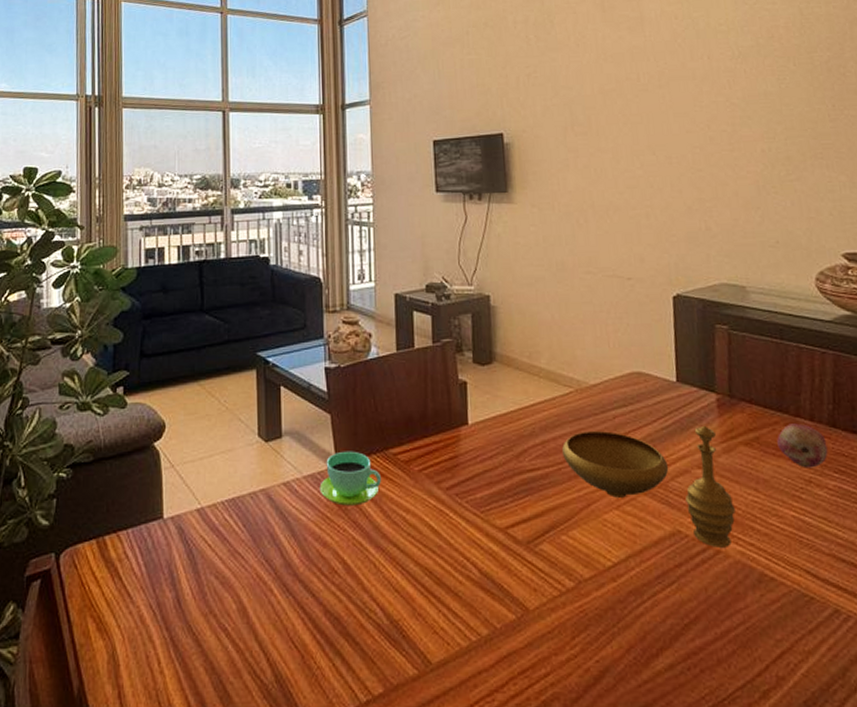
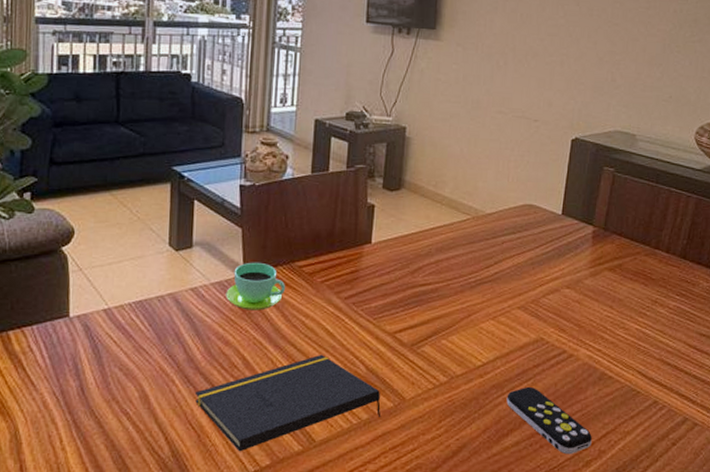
notepad: none [295,555,504,677] -> present [194,354,381,452]
decorative bowl: present [562,425,735,547] -> none [453,252,591,352]
remote control: none [648,592,765,682] -> present [506,386,592,455]
fruit: present [777,423,828,468] -> none [636,254,676,291]

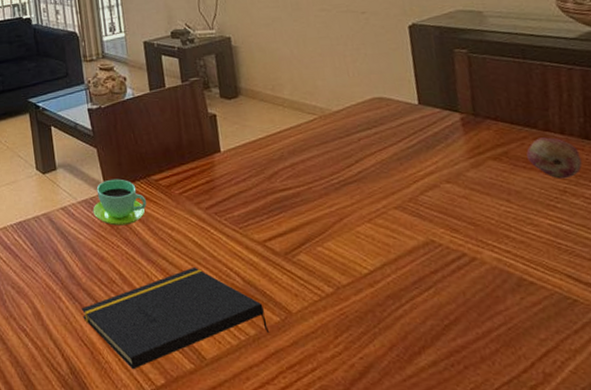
remote control: present [506,386,592,455] -> none [407,296,531,378]
fruit: none [636,254,676,291] -> present [526,137,583,179]

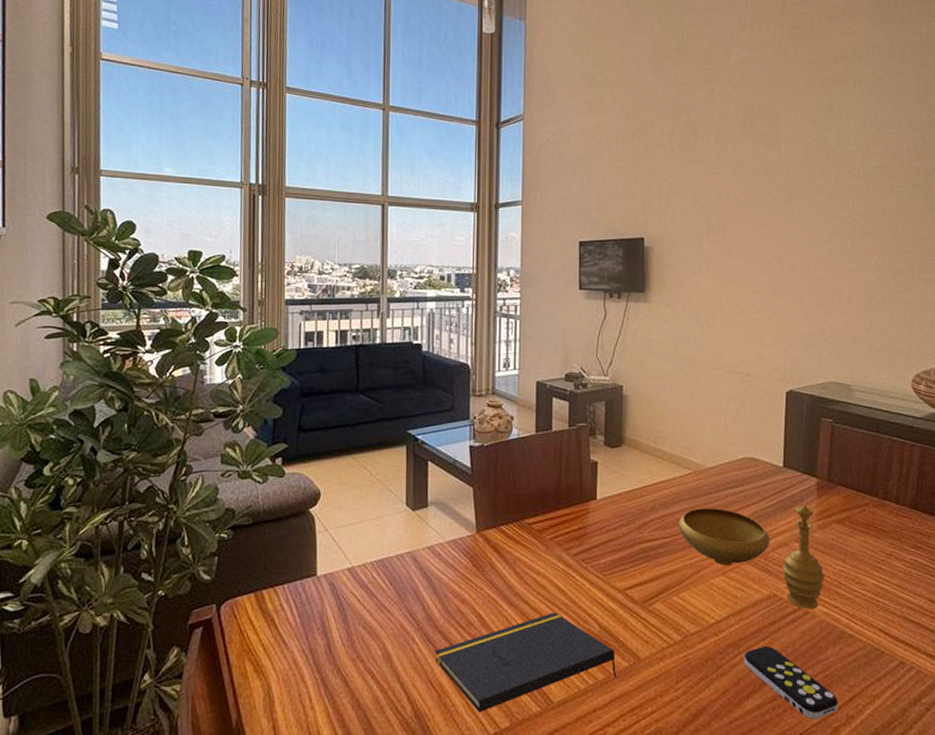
cup: present [92,179,147,226] -> none [460,520,517,568]
decorative bowl: none [311,143,489,255] -> present [679,505,824,609]
remote control: none [407,296,531,378] -> present [744,645,838,720]
fruit: present [526,137,583,179] -> none [866,505,908,544]

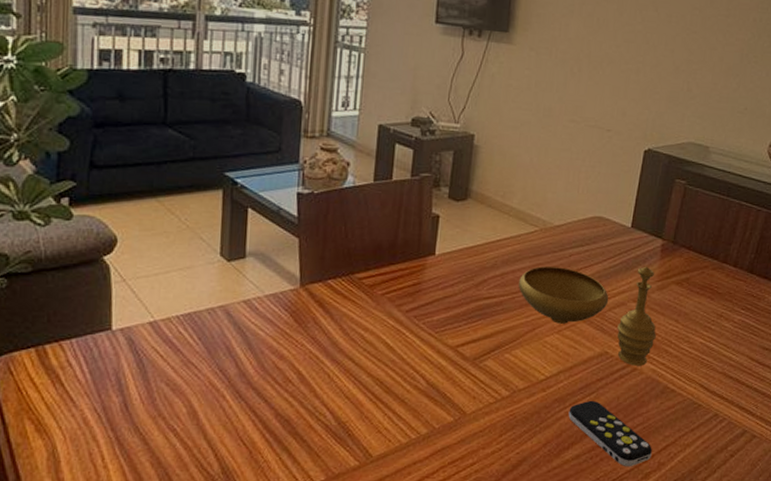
notepad: present [434,611,617,713] -> none [246,368,441,468]

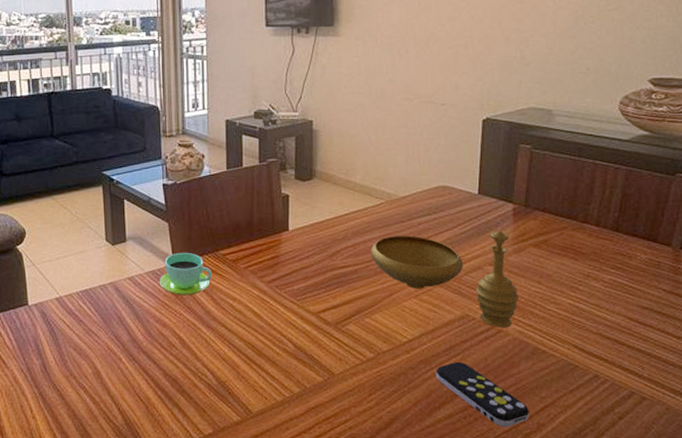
cup: none [280,273,345,324] -> present [159,252,213,296]

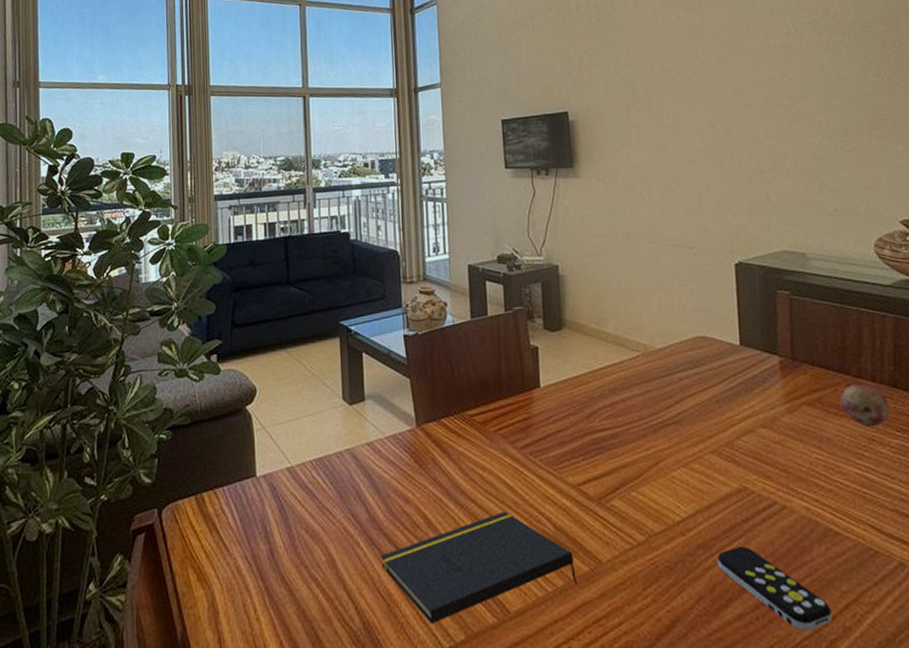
notepad: none [140,333,312,421] -> present [380,511,578,624]
cup: present [159,252,213,296] -> none [401,413,460,465]
decorative bowl: present [371,230,519,328] -> none [631,386,800,503]
fruit: none [563,228,608,265] -> present [839,384,890,427]

